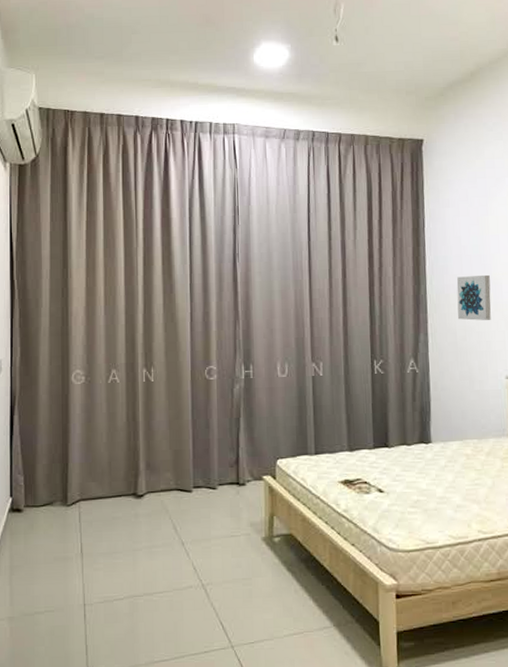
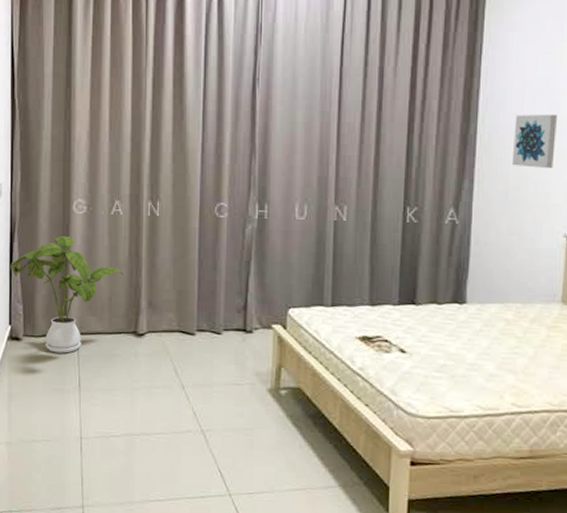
house plant: none [10,405,123,521] -> present [9,235,125,353]

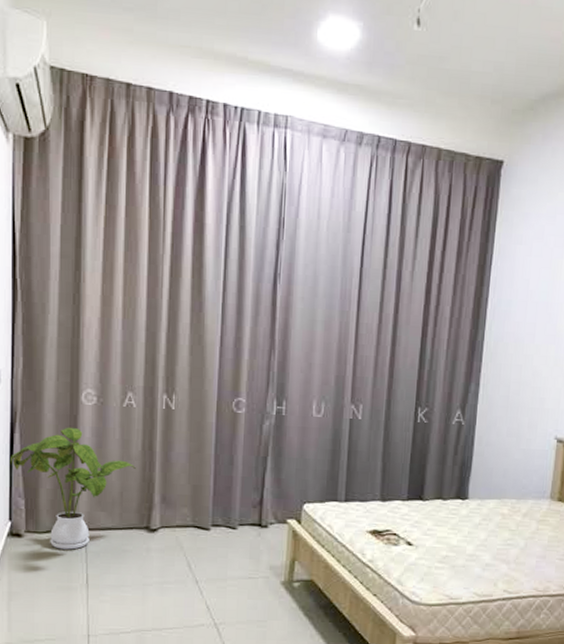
wall art: present [511,114,557,168] -> none [513,324,554,375]

